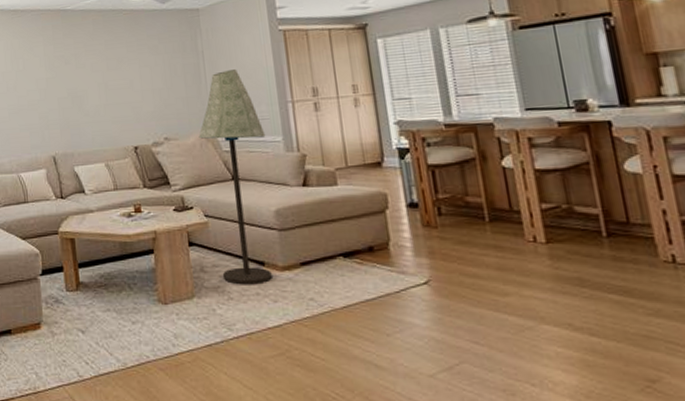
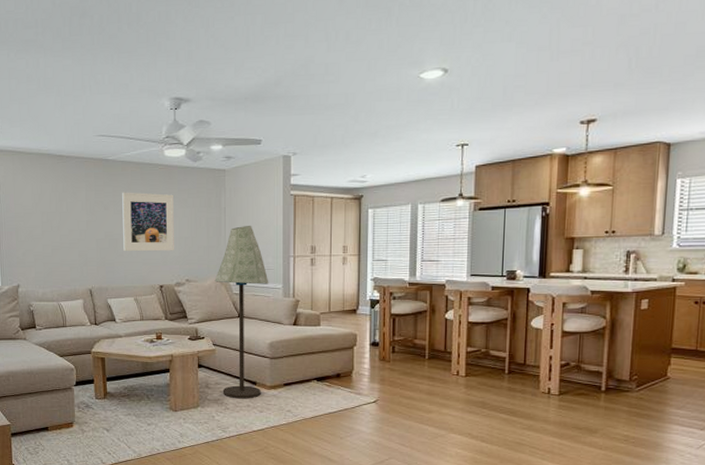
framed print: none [84,41,148,109] -> present [122,192,174,252]

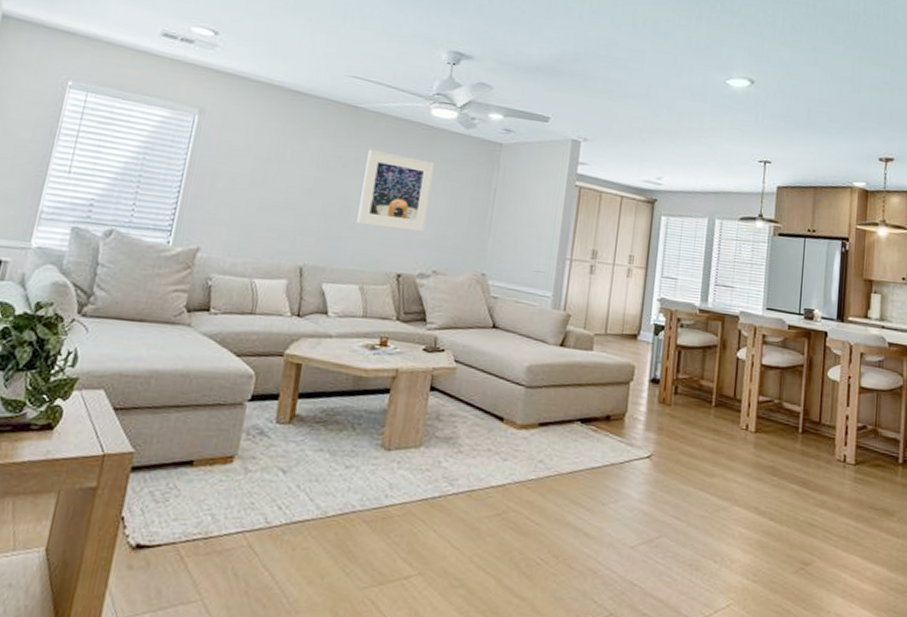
floor lamp: present [214,226,269,399] -> none [457,213,537,440]

